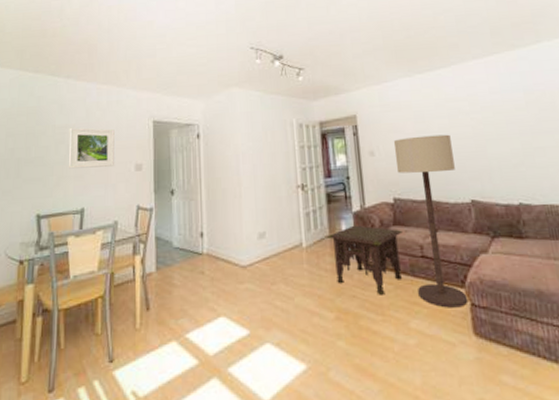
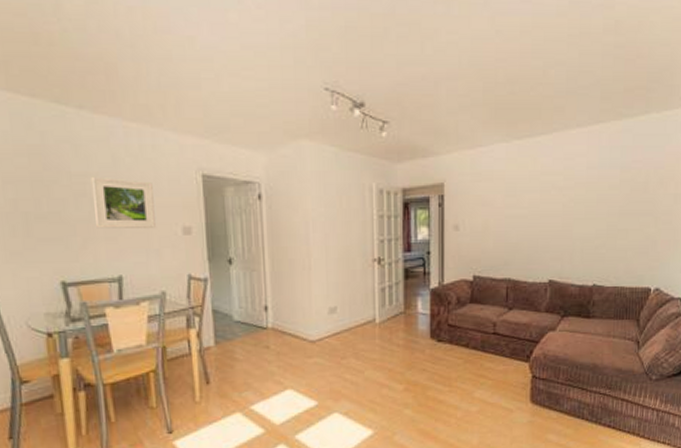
side table: present [326,225,402,295] -> none [401,302,478,369]
floor lamp: present [393,134,468,308] -> none [480,211,539,380]

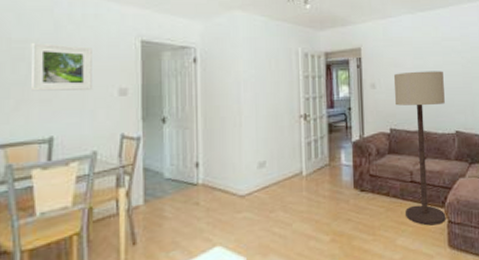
floor lamp: none [480,211,539,380] -> present [393,71,446,226]

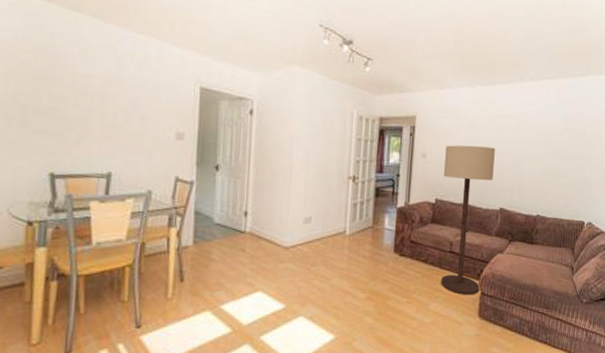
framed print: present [30,42,92,91] -> none [92,78,153,131]

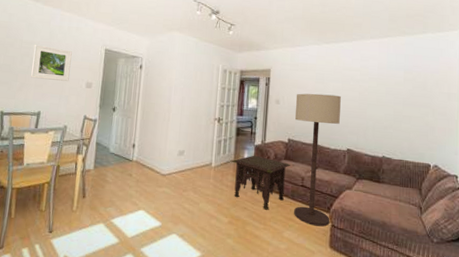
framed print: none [92,78,153,131] -> present [31,44,72,81]
side table: none [369,219,438,281] -> present [231,155,290,210]

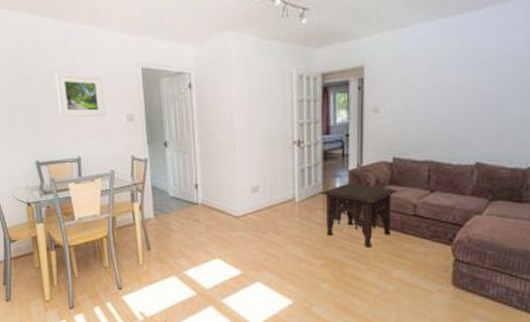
floor lamp: present [294,93,341,227] -> none [401,91,467,262]

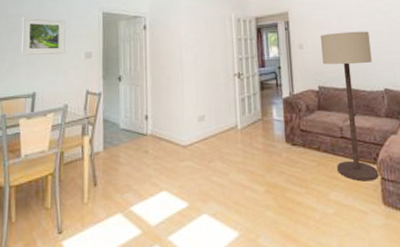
side table: present [319,183,397,248] -> none [259,109,325,171]
floor lamp: none [401,91,467,262] -> present [320,31,379,182]

